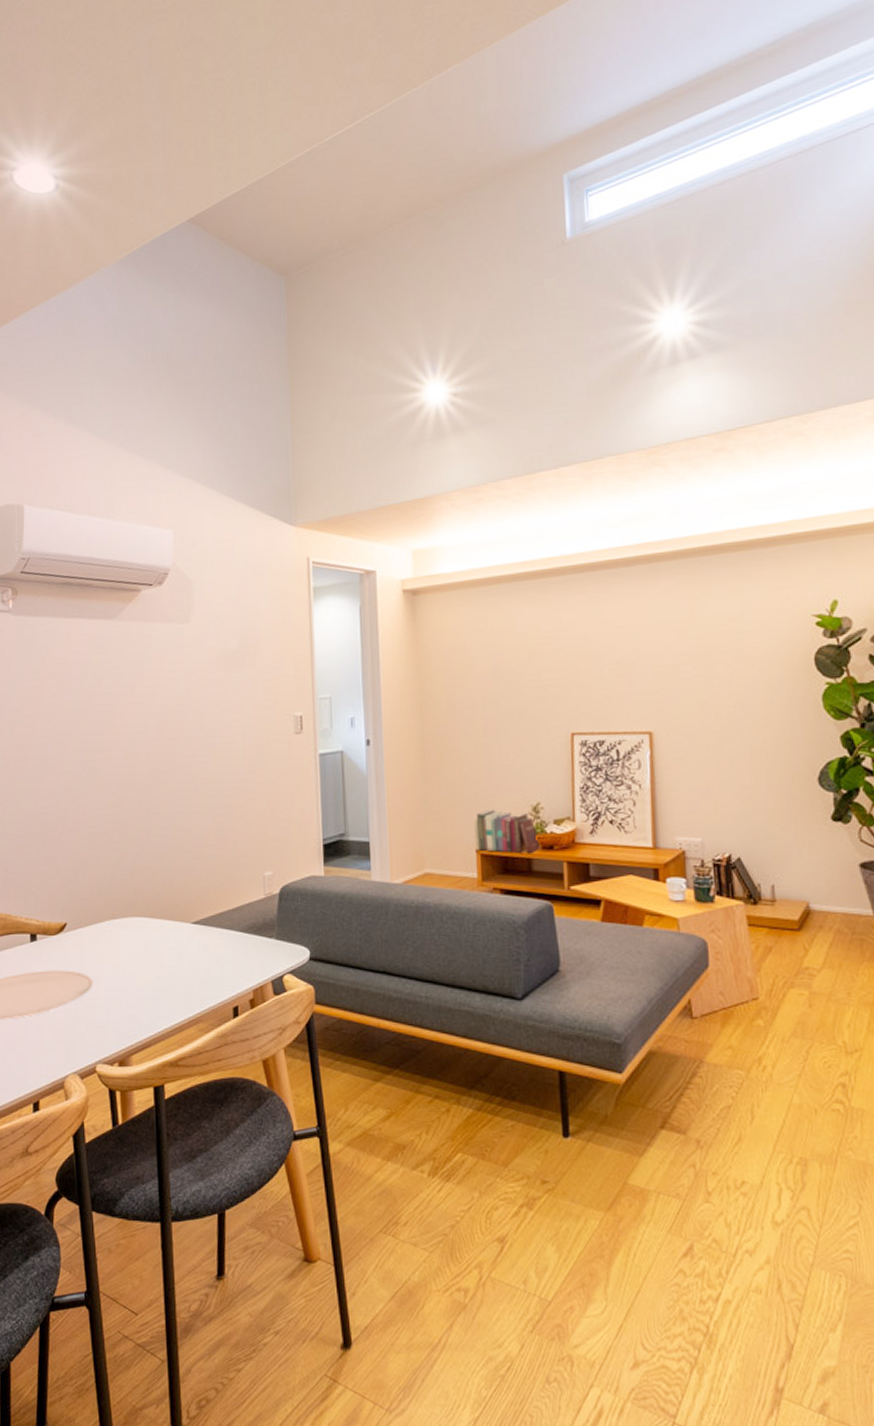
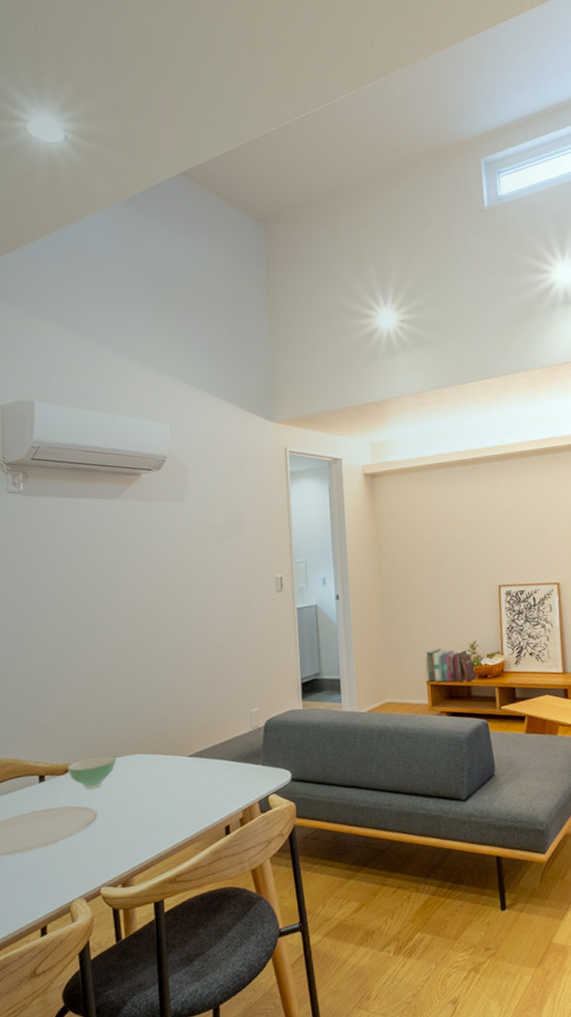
bowl: none [59,916,113,953] -> present [66,755,117,790]

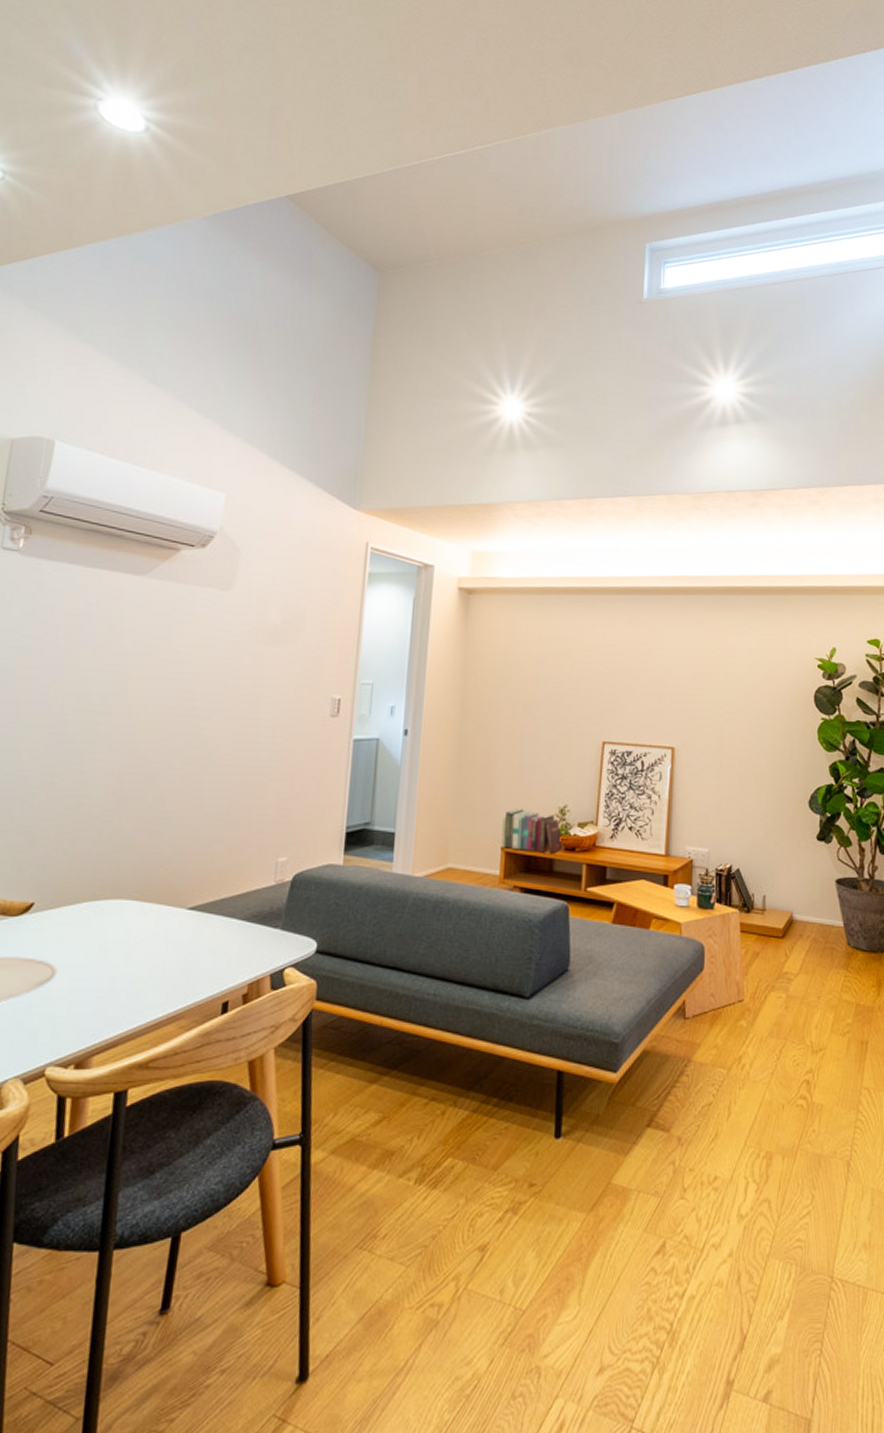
bowl: present [66,755,117,790] -> none [24,896,93,938]

